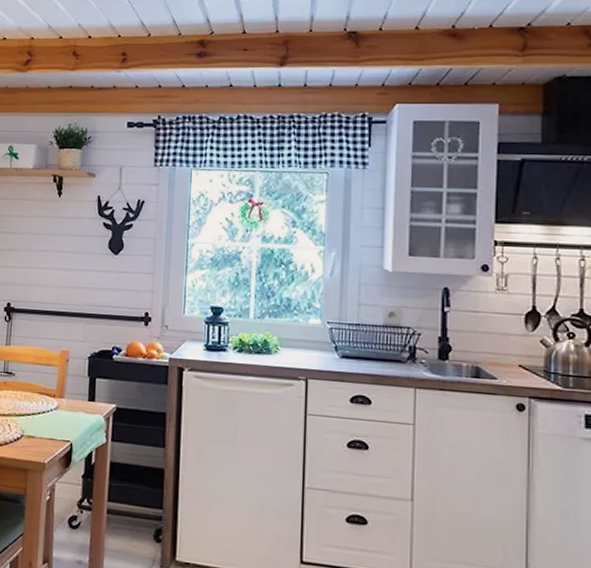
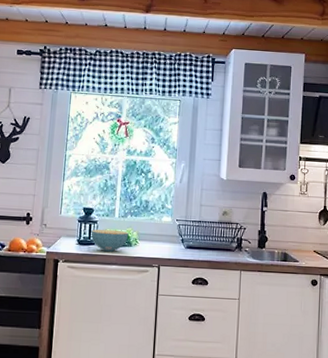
cereal bowl: none [221,332,267,360] -> present [91,229,129,252]

